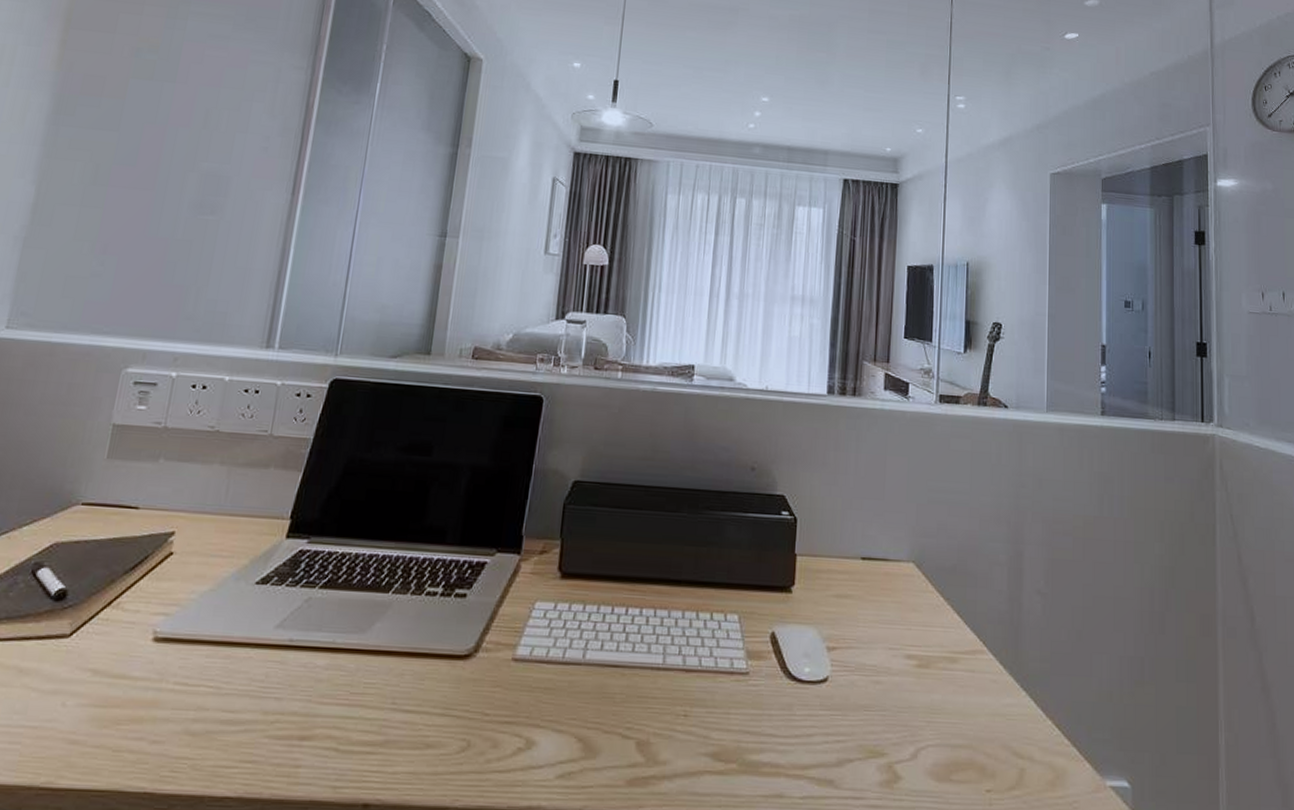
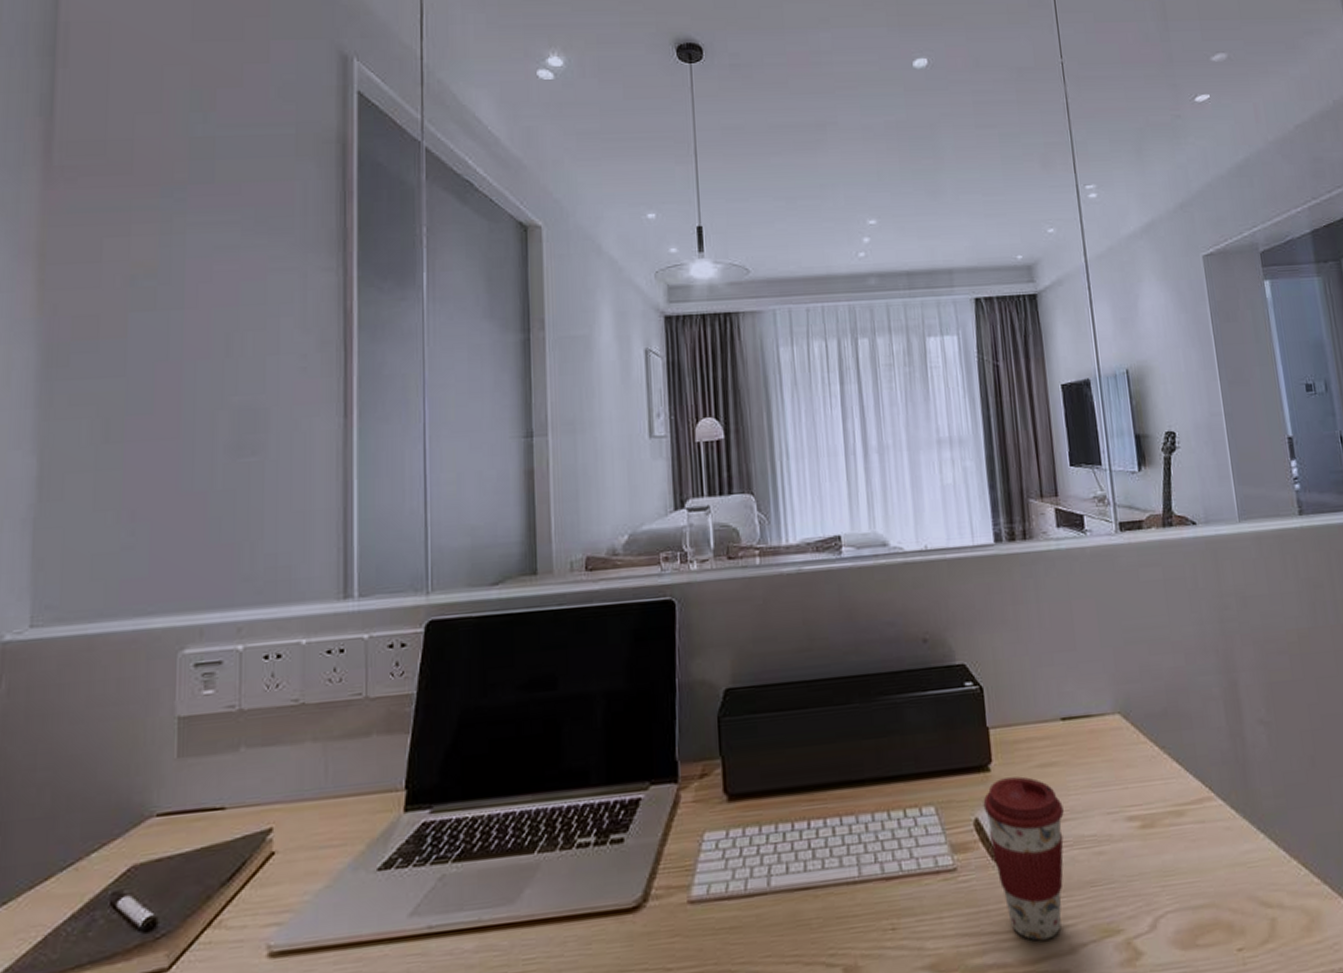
coffee cup: none [781,601,851,750] -> present [983,776,1064,941]

